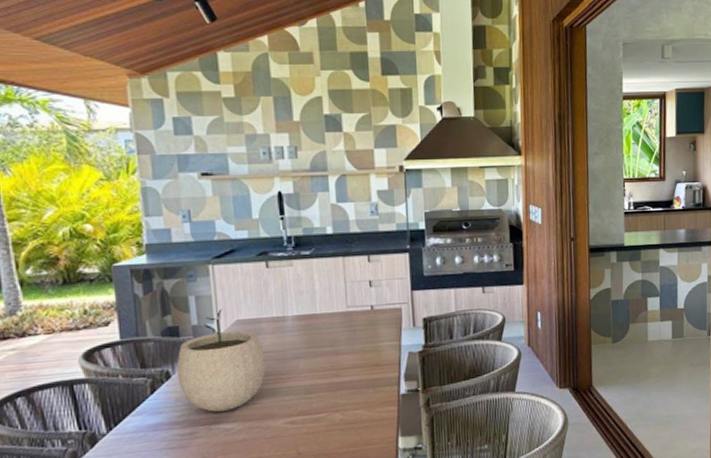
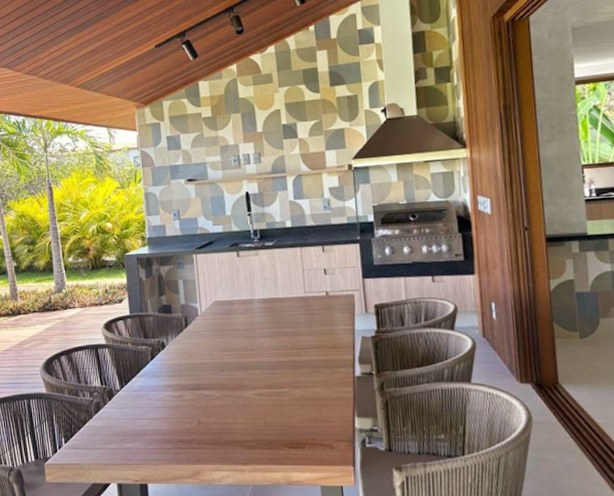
plant pot: present [176,309,266,412] -> none [169,291,238,379]

